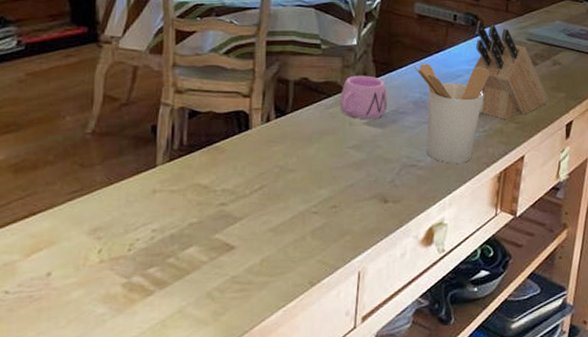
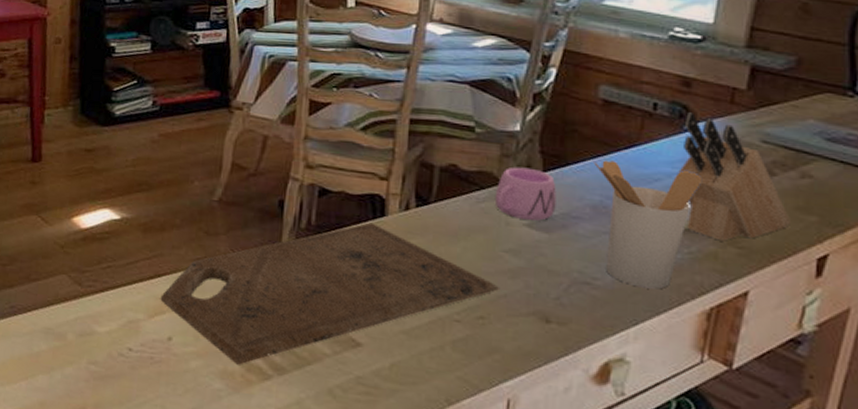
cutting board: none [36,137,348,287] -> present [160,222,501,365]

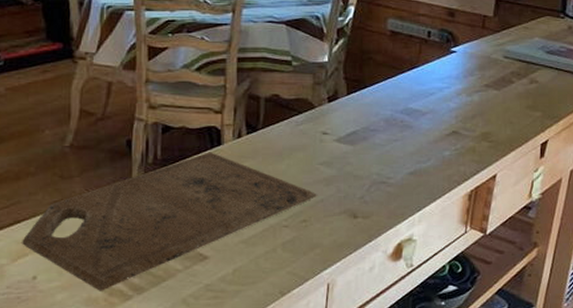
mug: present [494,167,556,221] -> none [310,92,358,136]
utensil holder: present [594,160,701,289] -> none [385,81,463,181]
knife block: present [677,112,790,241] -> none [446,37,523,138]

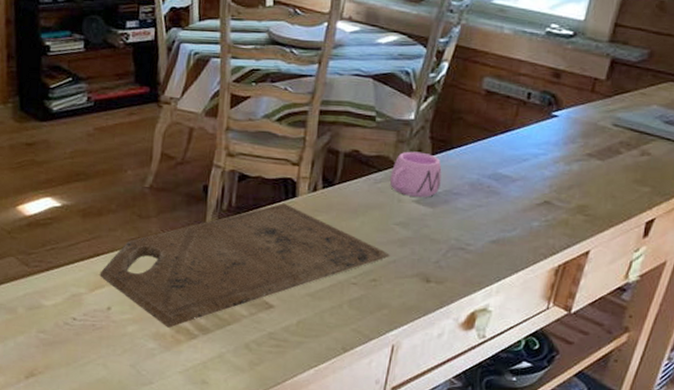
mug: none [310,92,358,136] -> present [389,151,442,197]

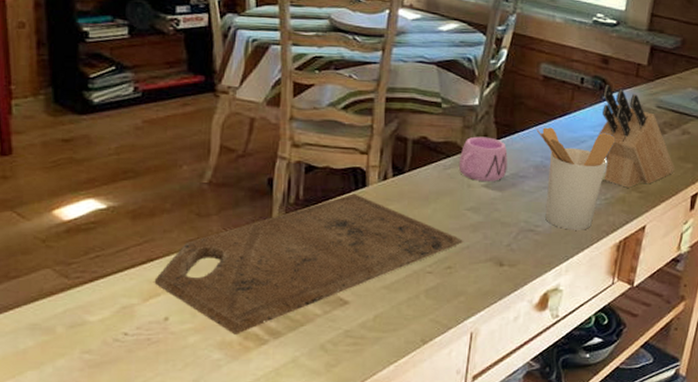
utensil holder: none [474,144,561,252] -> present [536,127,614,230]
knife block: none [542,100,629,210] -> present [597,85,675,188]

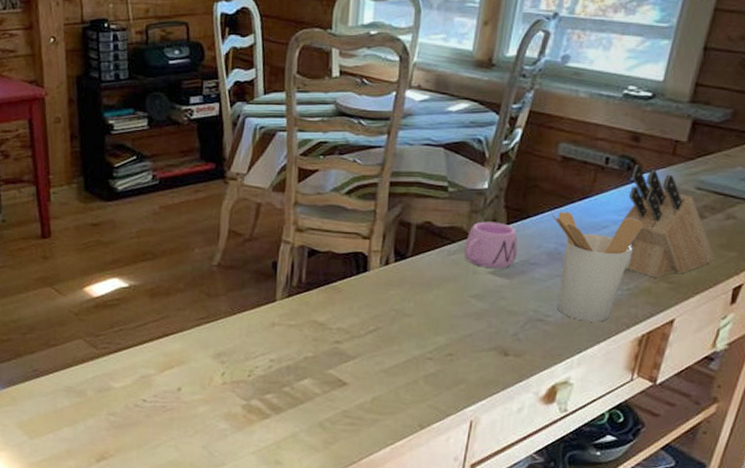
cutting board: present [154,193,464,335] -> none [169,278,467,408]

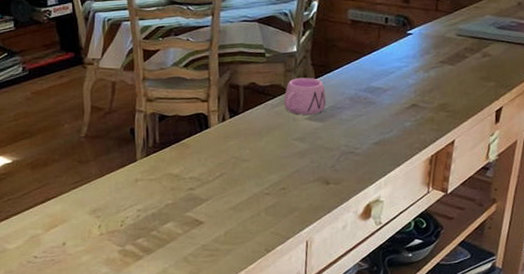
utensil holder: present [551,211,642,322] -> none [349,63,420,150]
knife block: present [622,165,714,278] -> none [404,21,478,109]

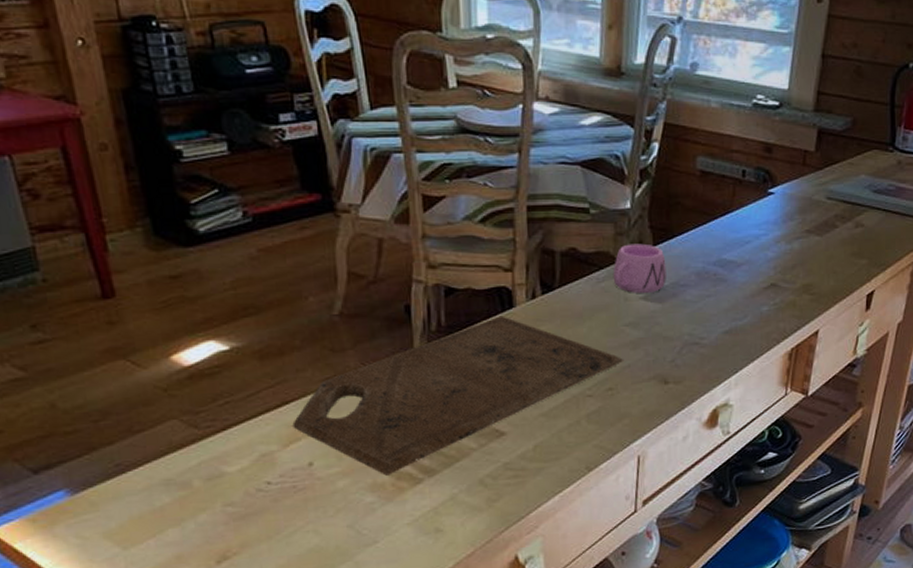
cutting board: none [52,134,294,253] -> present [292,315,625,476]

